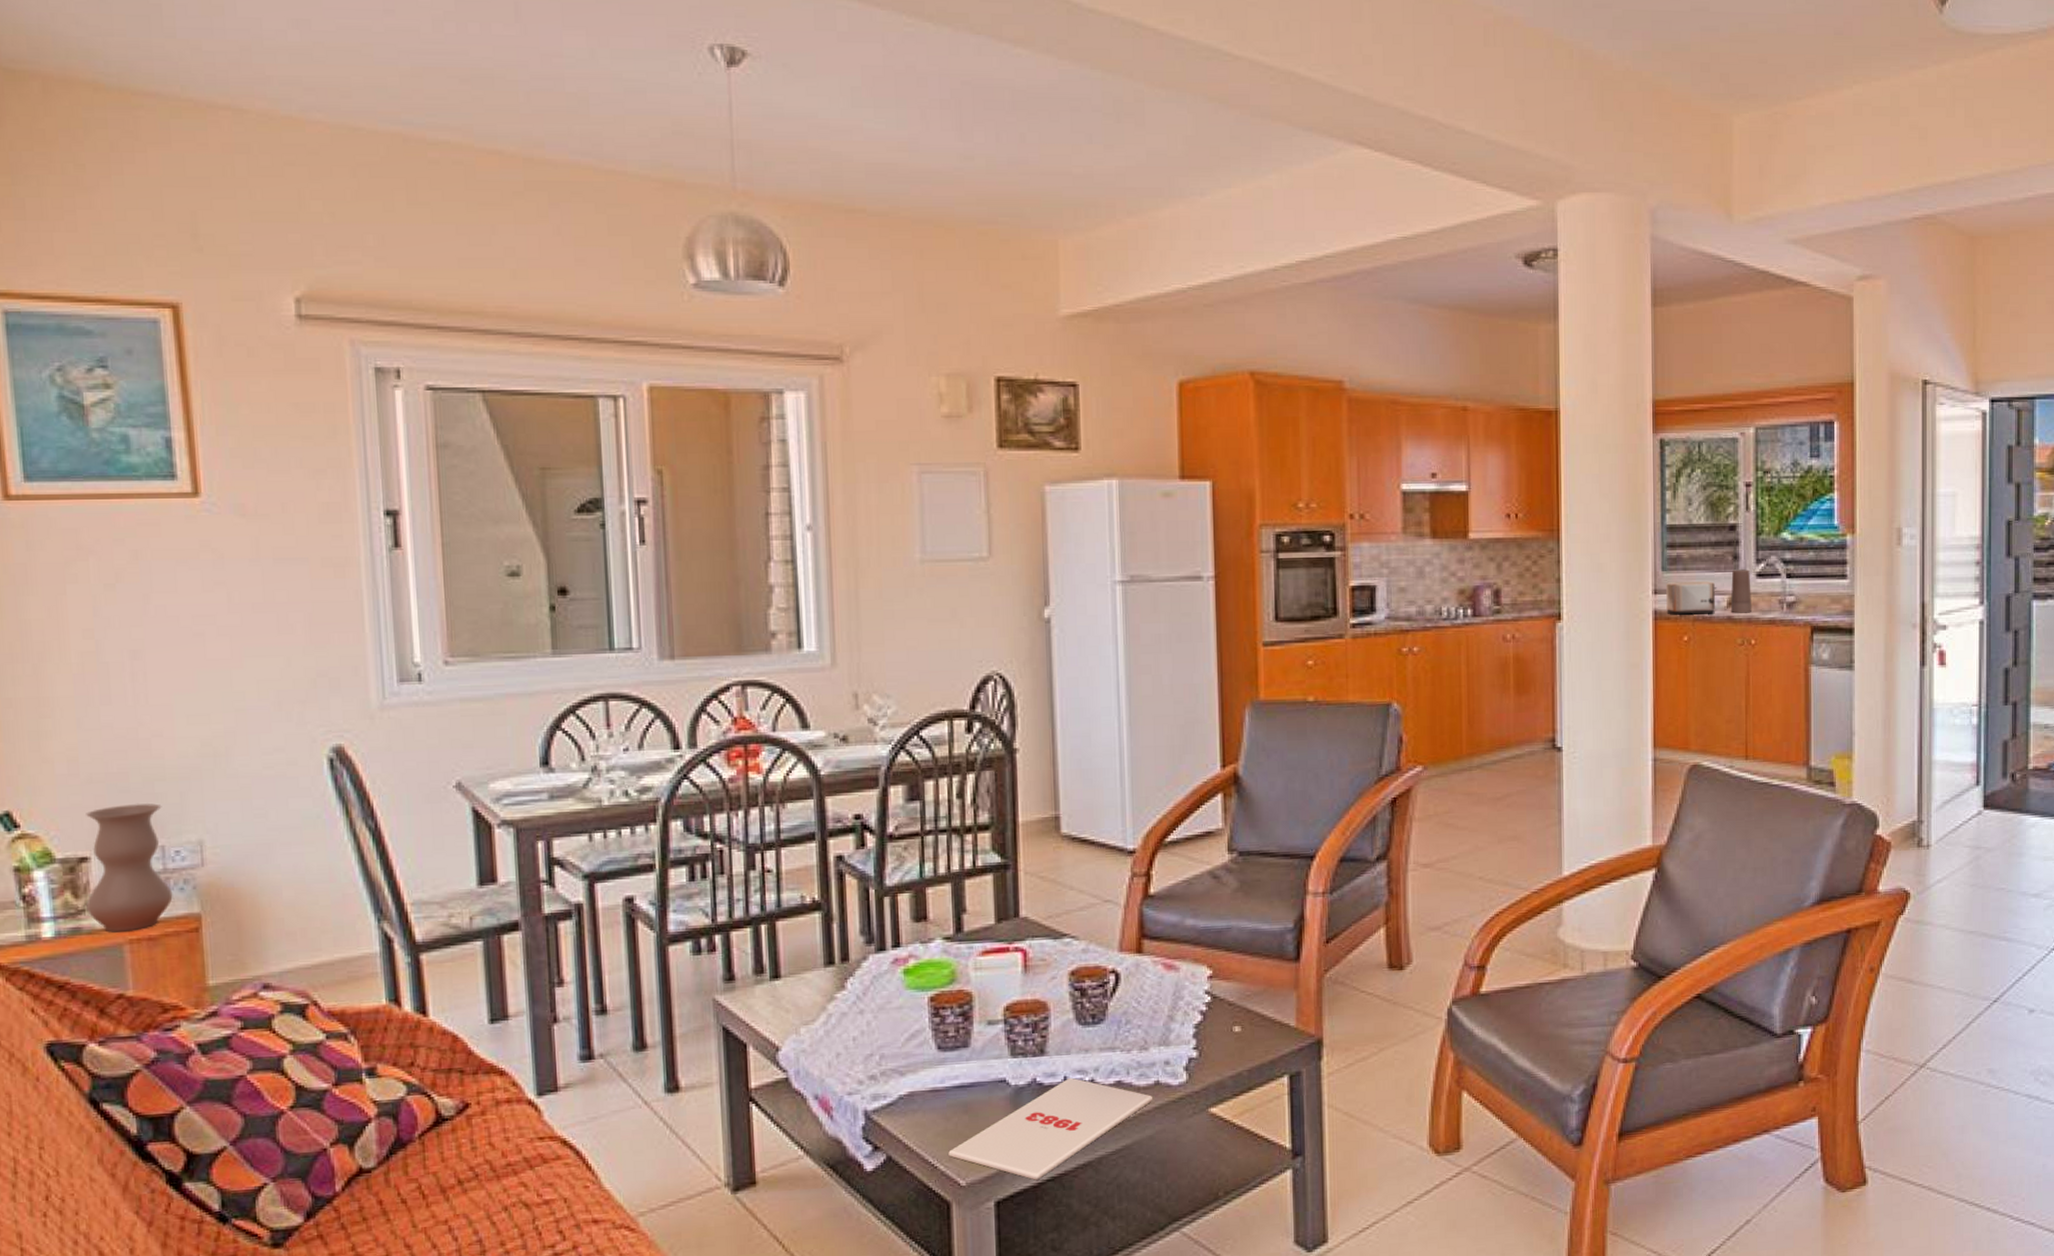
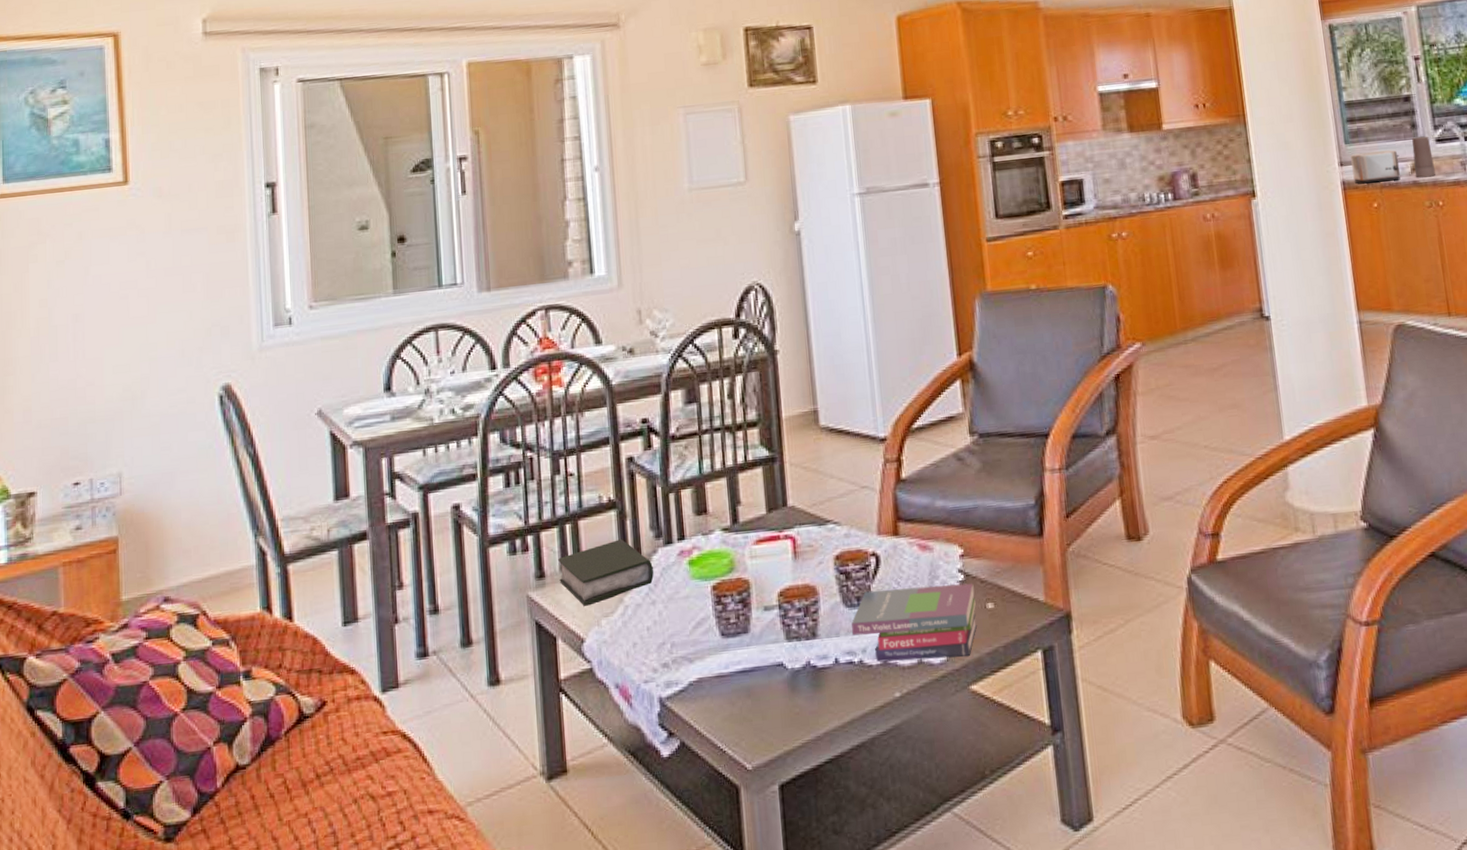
vase: present [86,803,173,933] -> none [32,443,97,557]
book: none [751,943,863,1013] -> present [558,539,654,606]
magazine: present [948,1077,1153,1180] -> none [735,659,918,763]
books: none [1084,1005,1221,1082] -> present [851,583,977,663]

